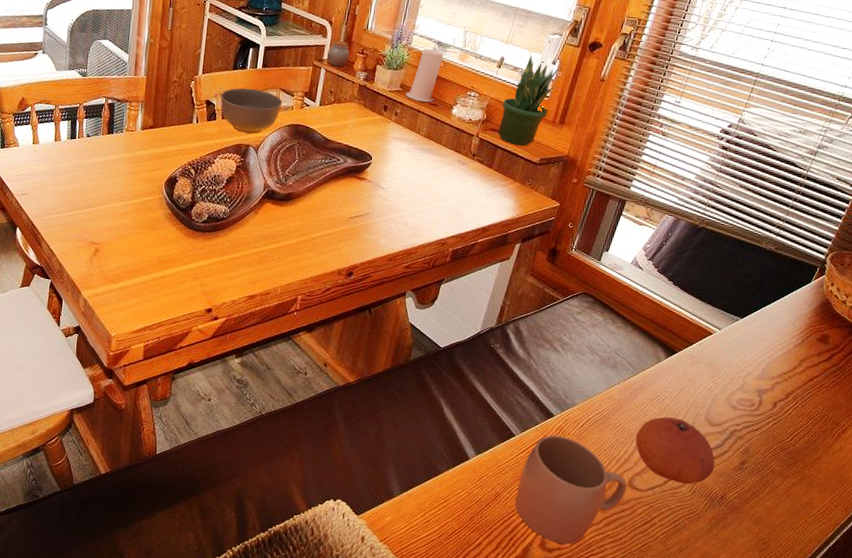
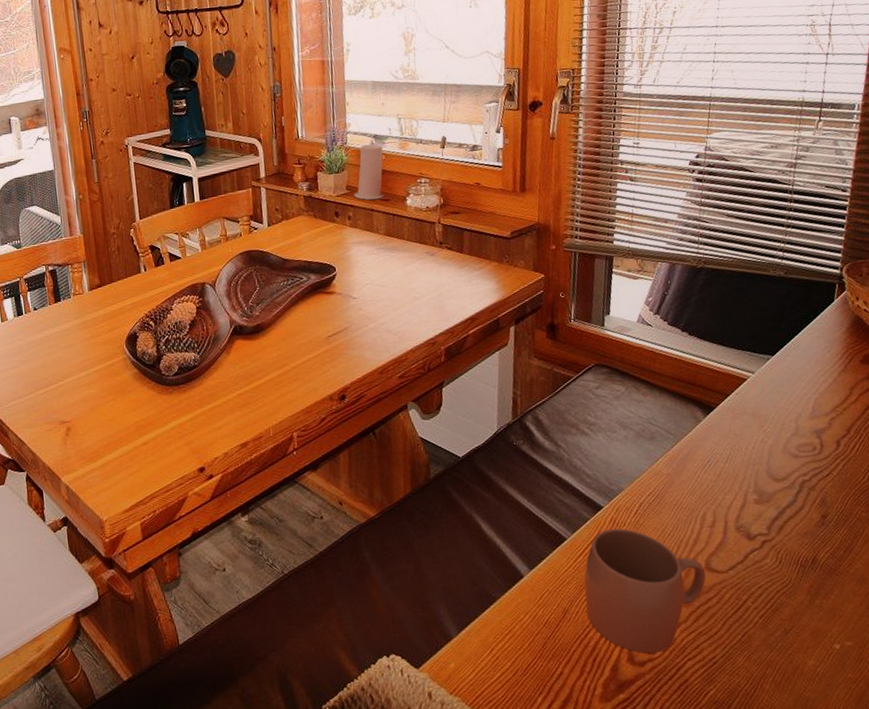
bowl: present [220,88,283,134] -> none [163,223,229,271]
jar: present [327,40,350,67] -> none [263,155,287,183]
planter: present [498,56,560,146] -> none [456,129,508,223]
fruit: present [635,417,715,484] -> none [697,481,795,555]

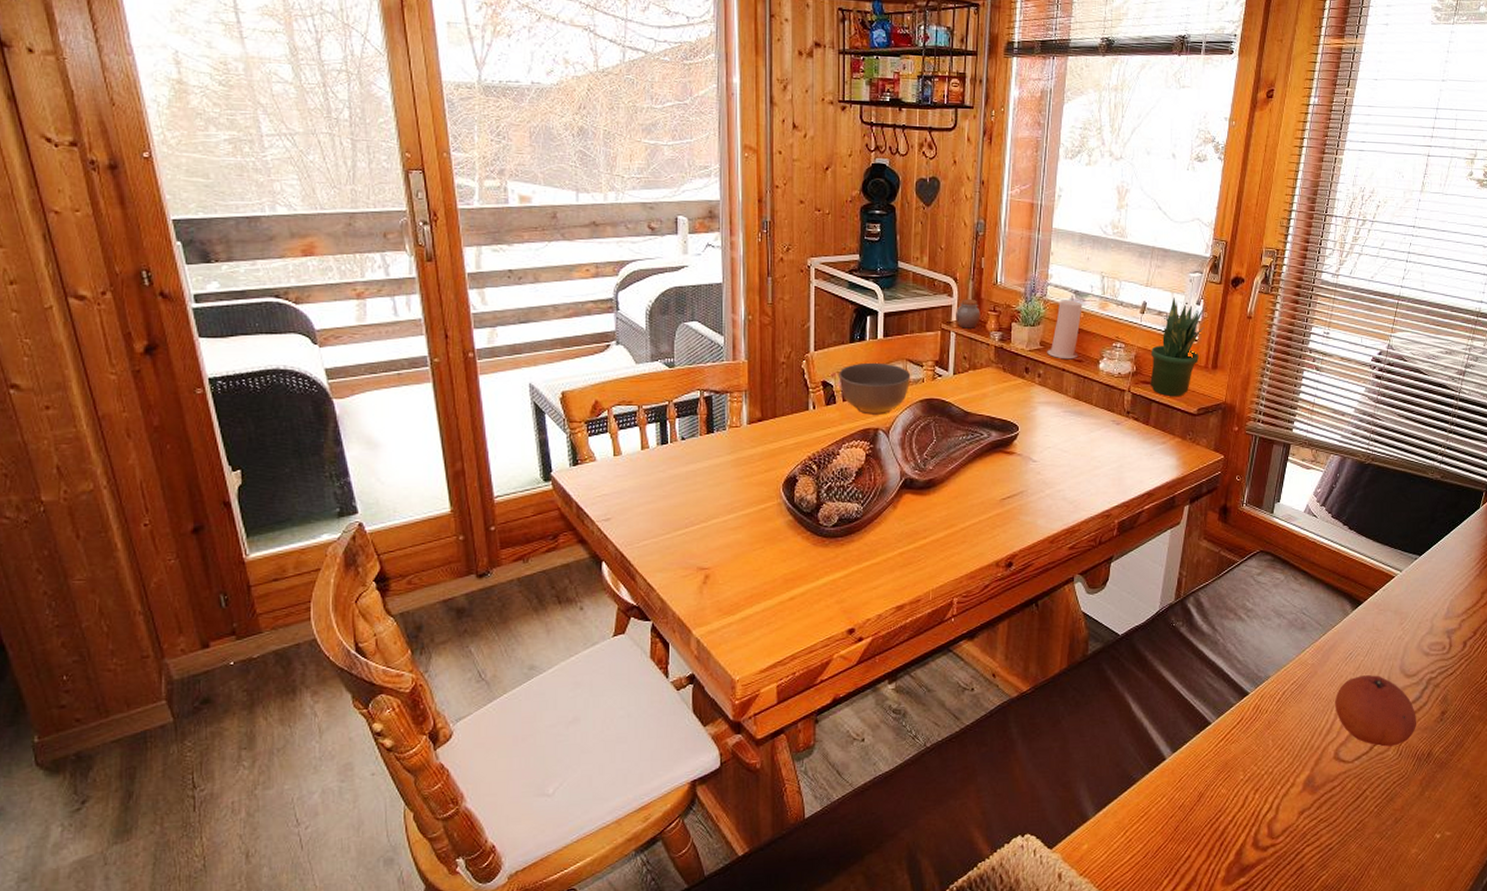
bowl: none [163,223,229,271] -> present [839,362,911,415]
jar: none [263,155,287,183] -> present [956,298,981,329]
planter: none [456,129,508,223] -> present [1150,298,1205,396]
mug: present [584,528,706,654] -> none [1221,715,1334,839]
fruit: none [697,481,795,555] -> present [1334,675,1416,747]

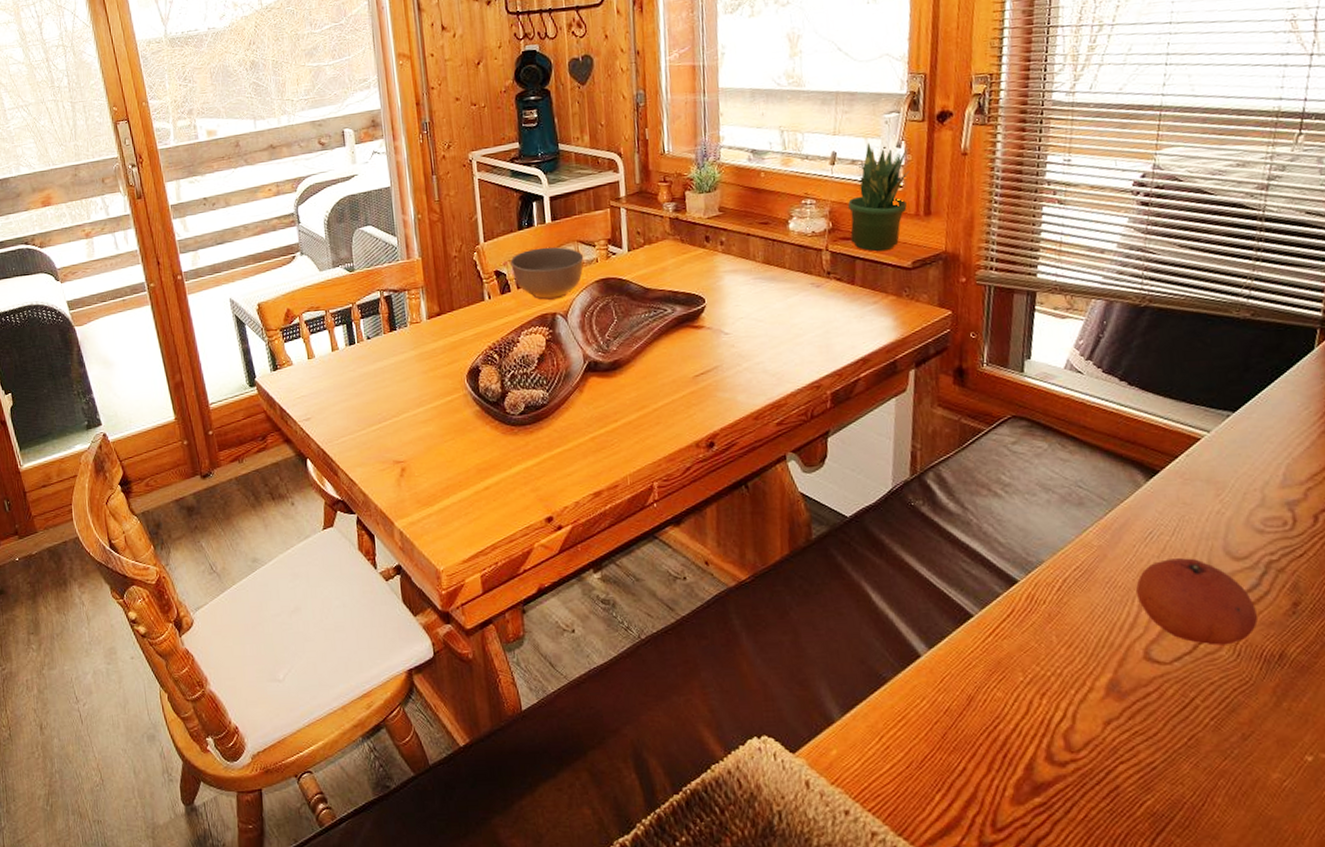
jar: present [956,298,981,329] -> none [624,172,651,203]
candle: present [1047,300,1082,360] -> none [727,160,764,224]

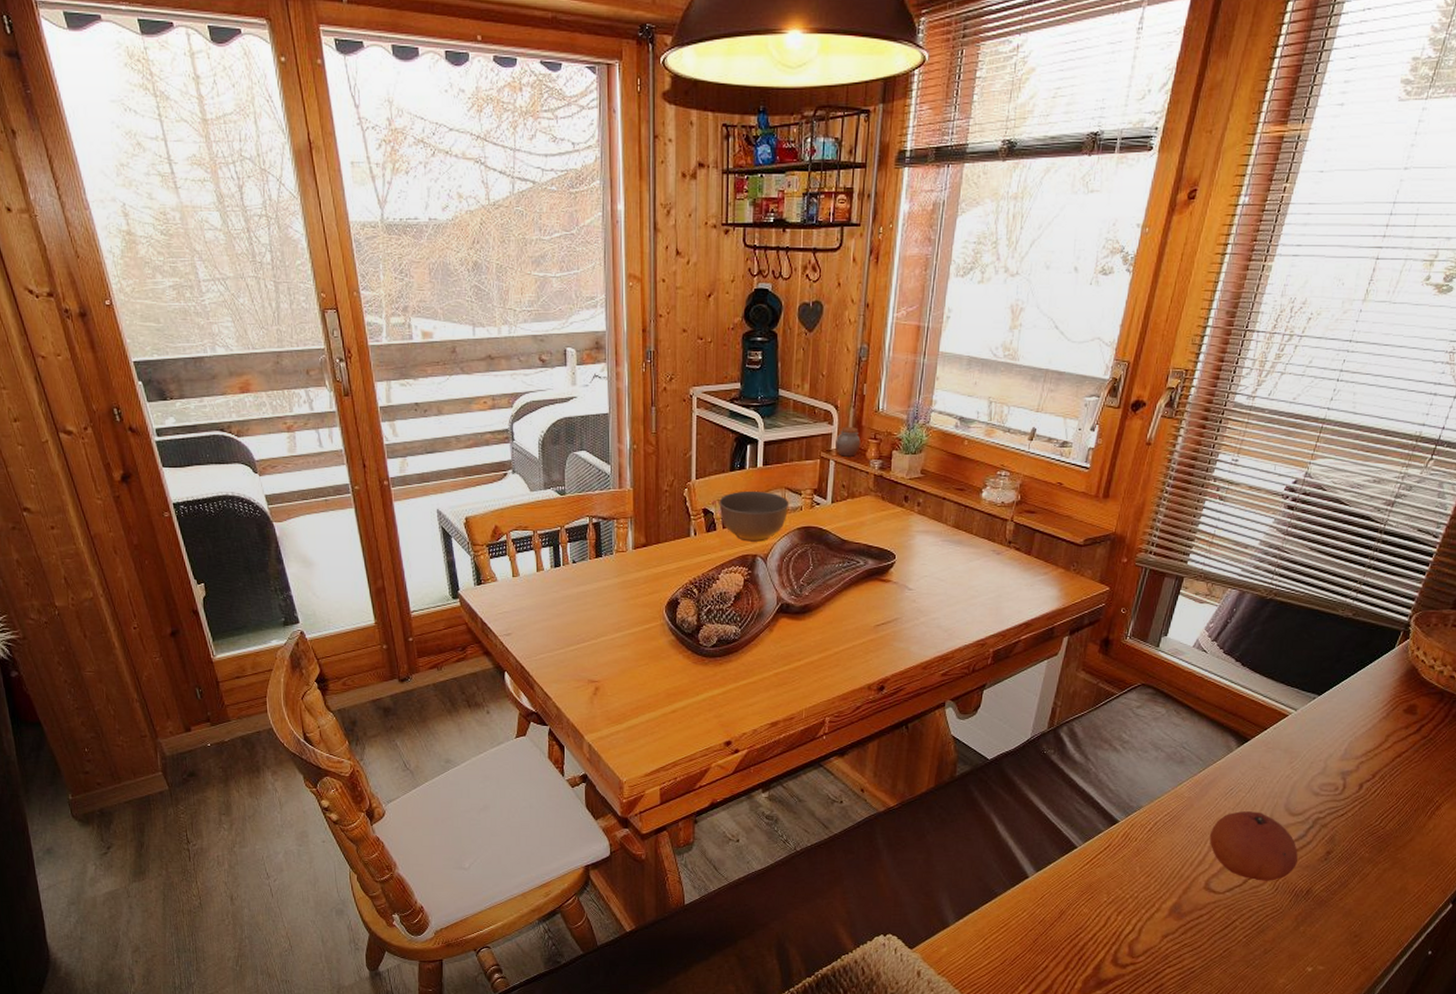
jar: none [624,172,651,203] -> present [836,426,861,457]
planter: present [848,143,910,251] -> none [1035,423,1100,526]

